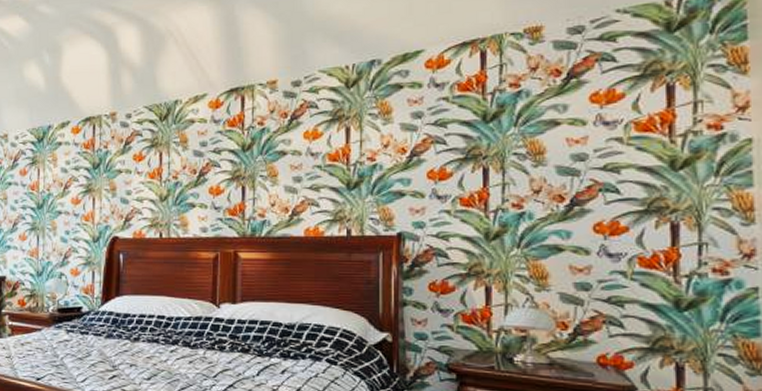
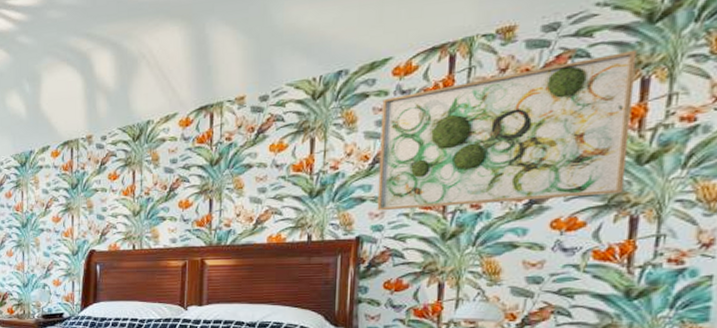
wall art: none [417,56,662,207] -> present [377,49,638,211]

